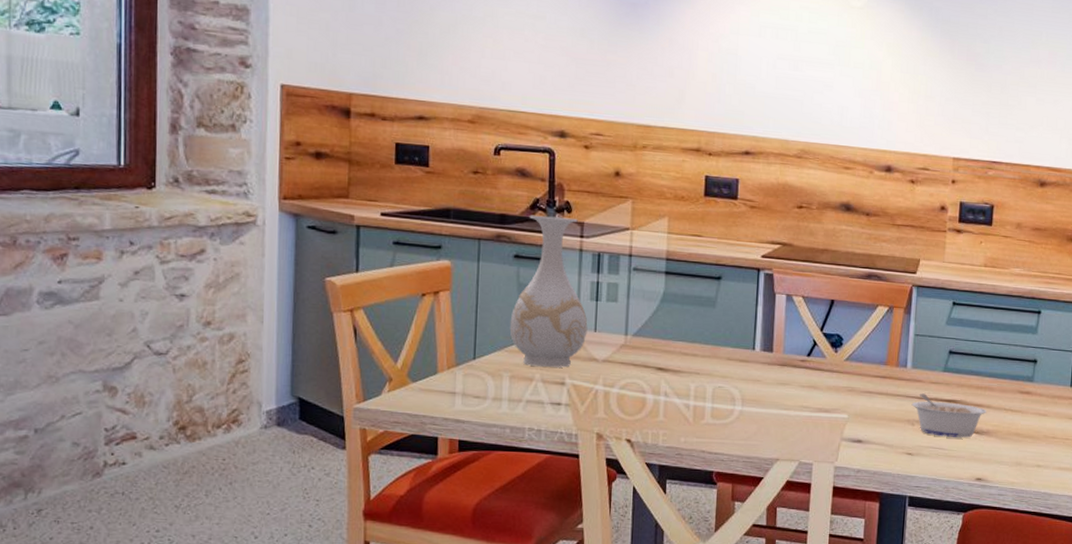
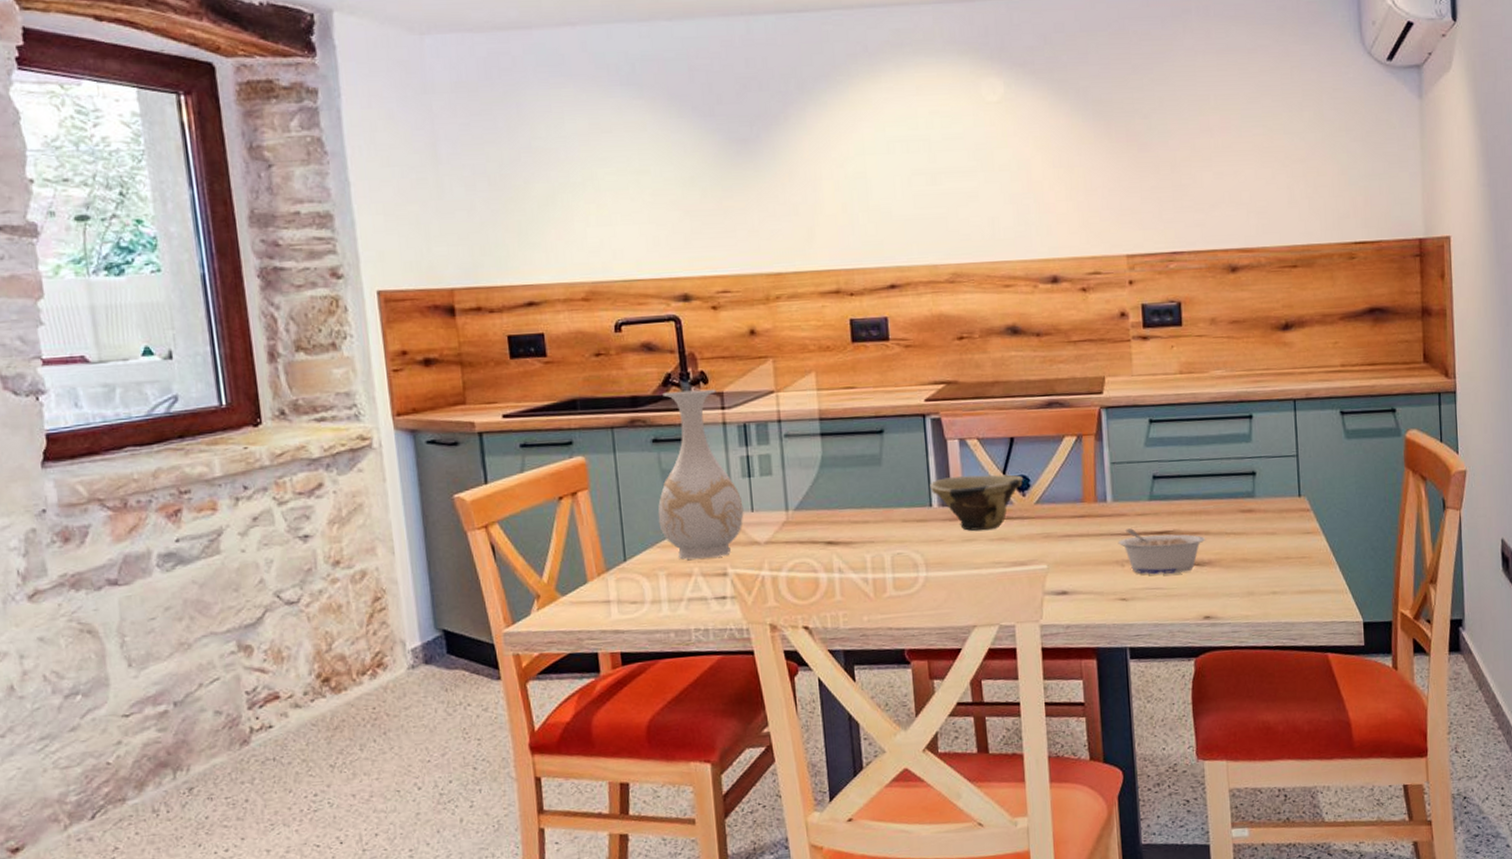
bowl: none [755,326,838,378] -> present [930,474,1024,531]

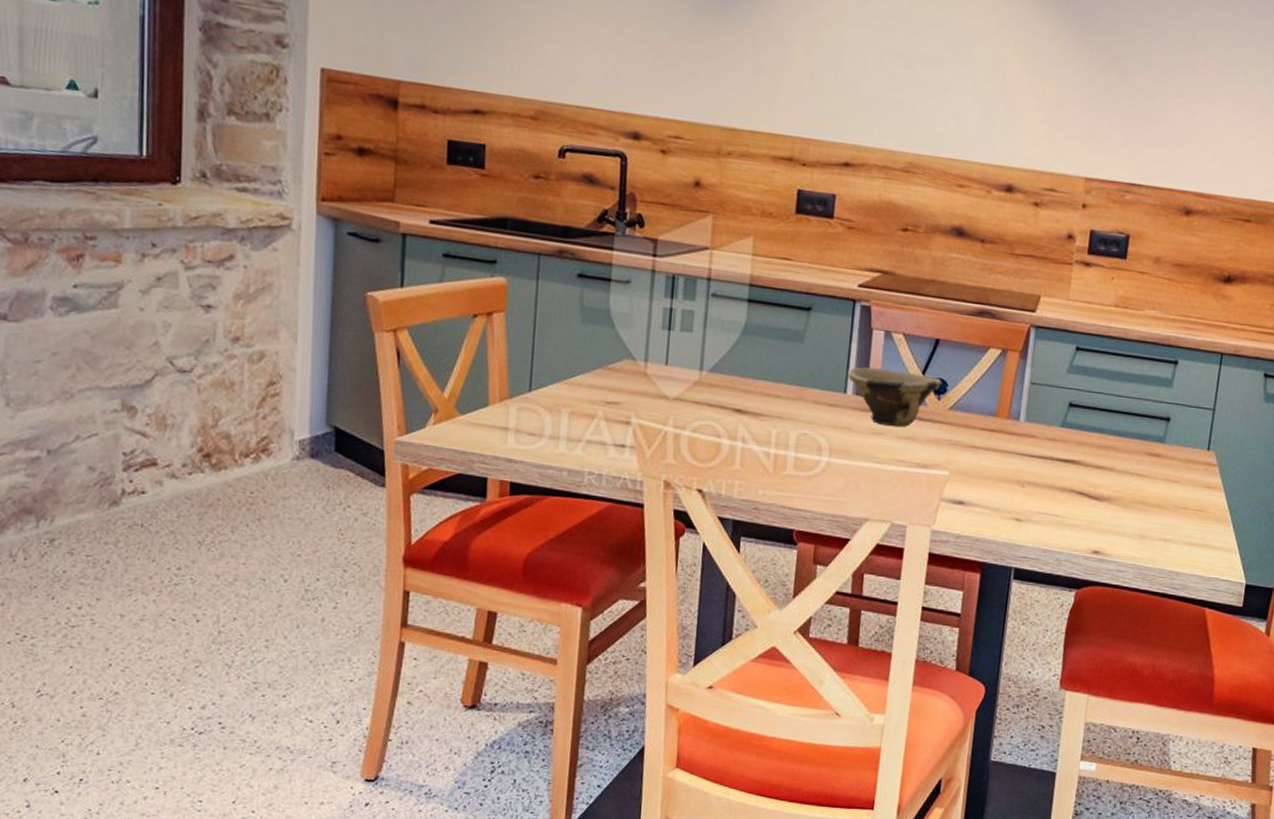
vase: present [657,389,744,560] -> none [570,228,658,405]
legume: present [1118,528,1205,575] -> none [1022,451,1109,504]

